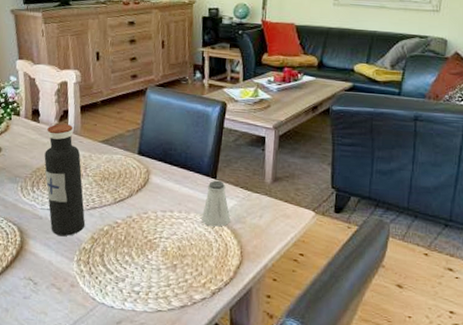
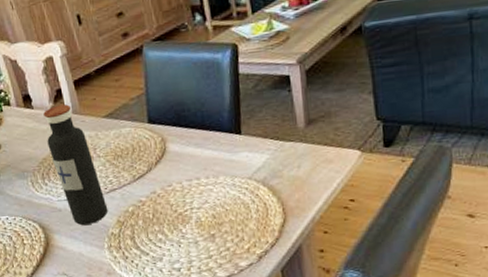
saltshaker: present [202,180,231,227] -> none [232,135,265,187]

